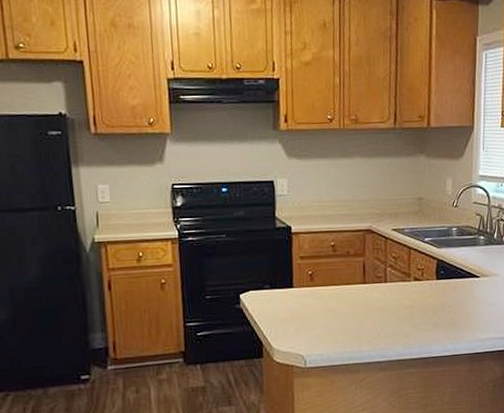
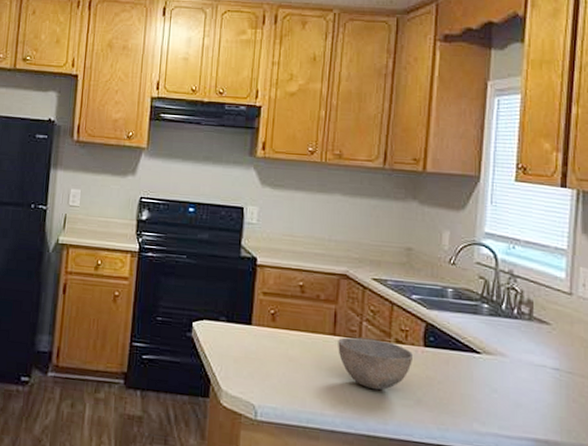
bowl: none [368,280,429,323] -> present [338,337,414,391]

